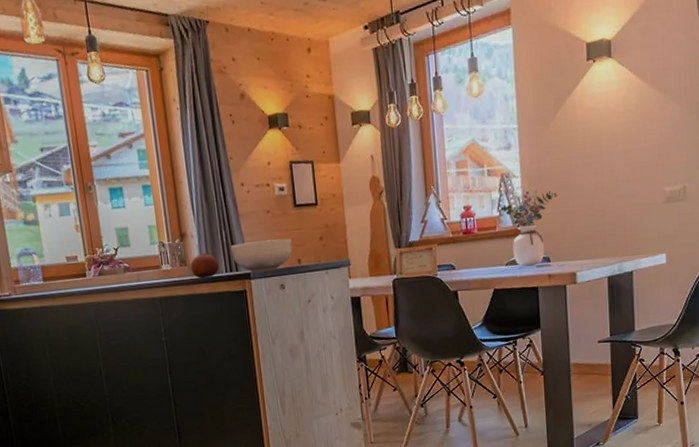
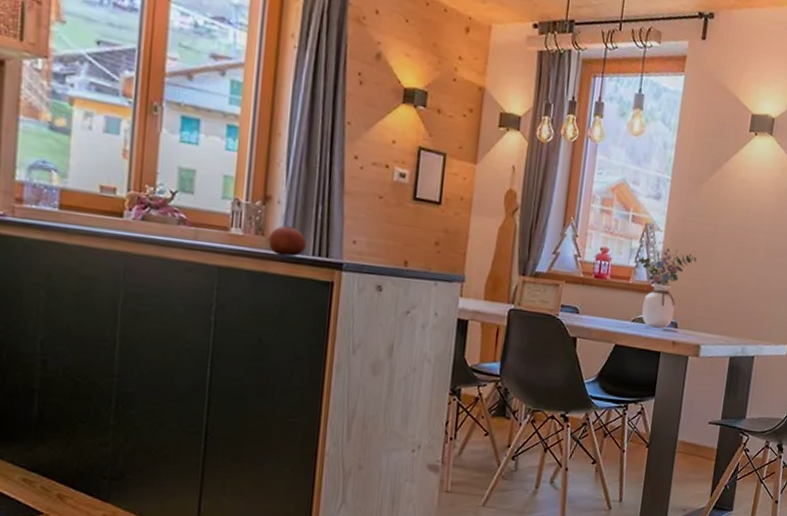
bowl: present [231,238,292,274] -> none [325,225,402,268]

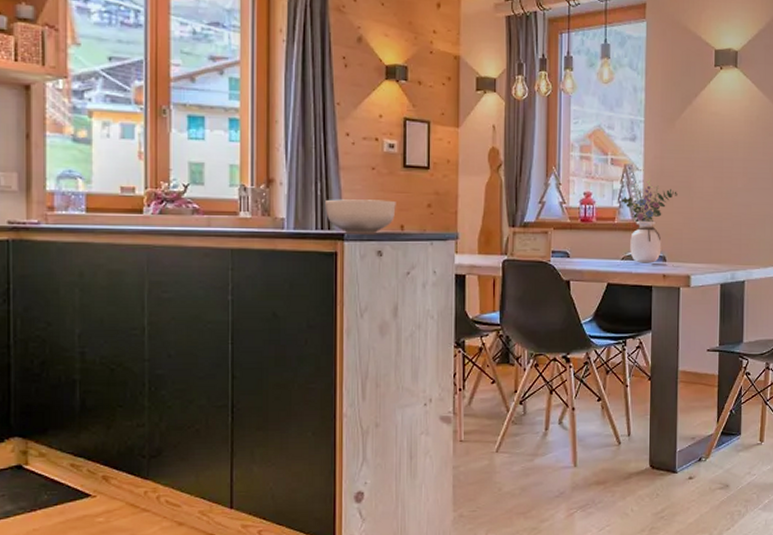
fruit: present [269,225,306,257] -> none [275,204,308,233]
bowl: none [325,225,402,268] -> present [326,199,396,235]

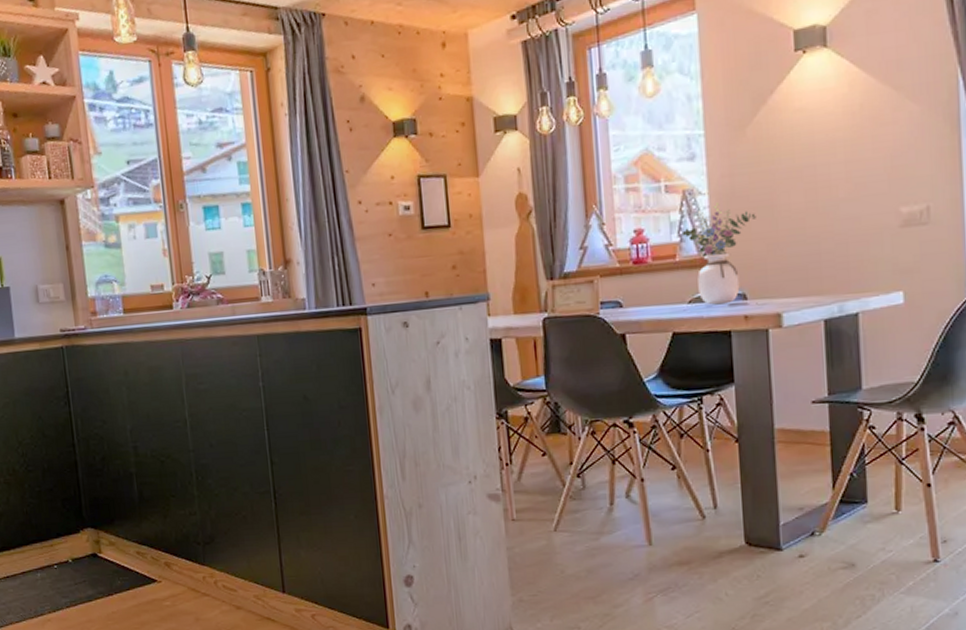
bowl: present [326,199,396,235] -> none [344,266,419,309]

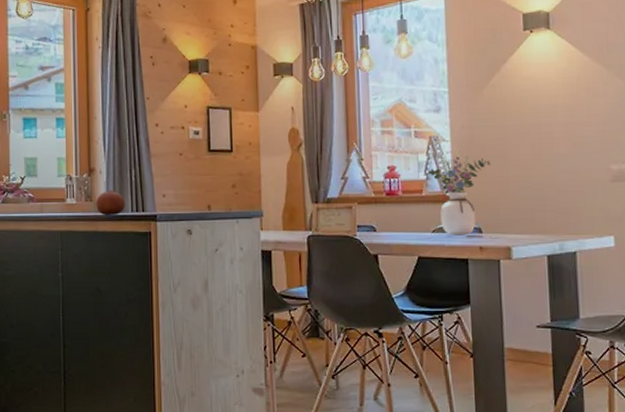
fruit: none [295,282,329,314] -> present [96,190,125,216]

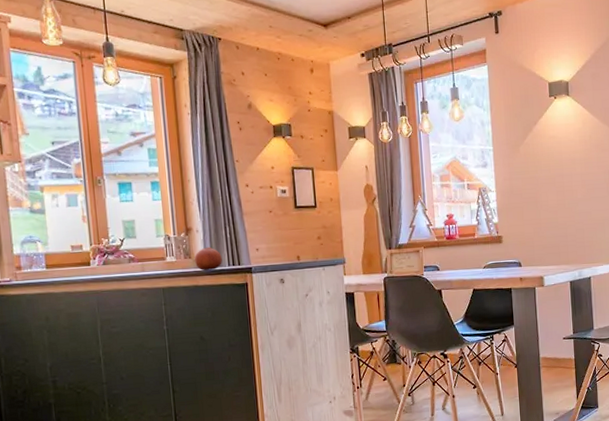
bouquet: present [428,149,490,236] -> none [478,198,527,270]

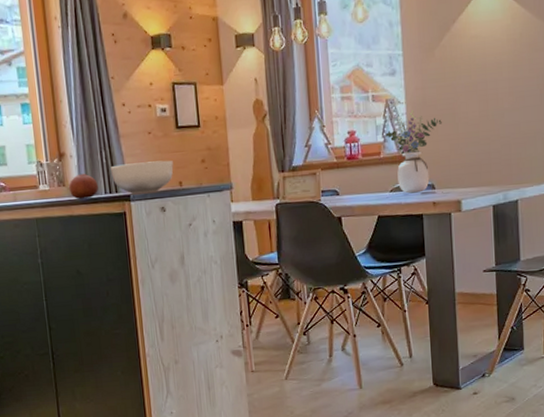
bowl: none [234,236,292,268] -> present [111,160,174,196]
bouquet: none [478,198,527,270] -> present [385,110,442,194]

